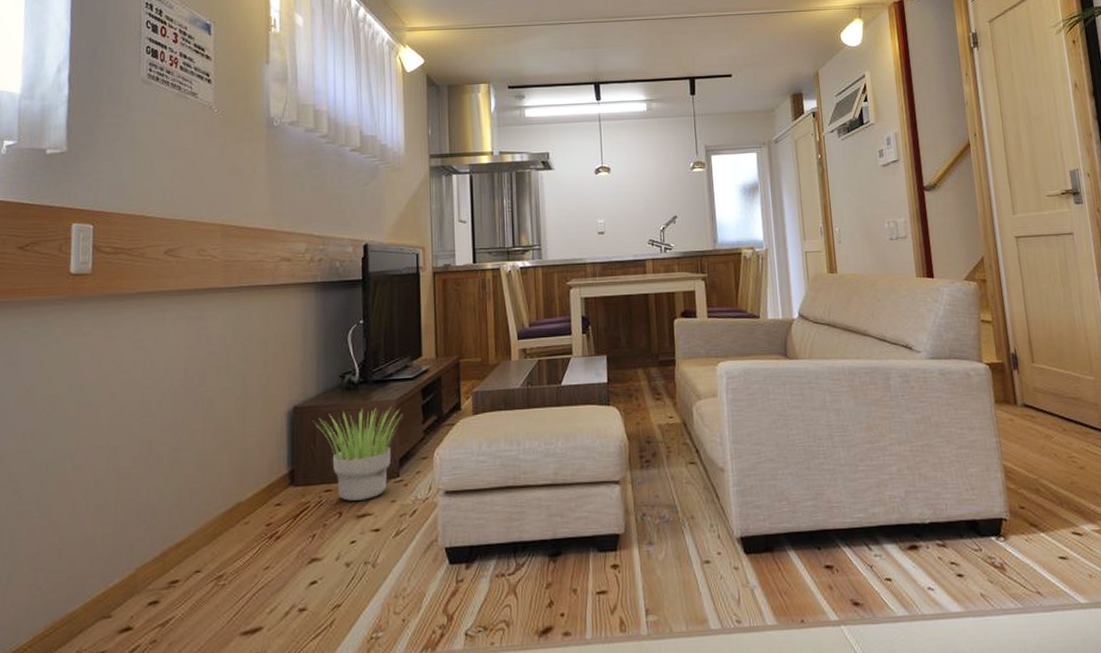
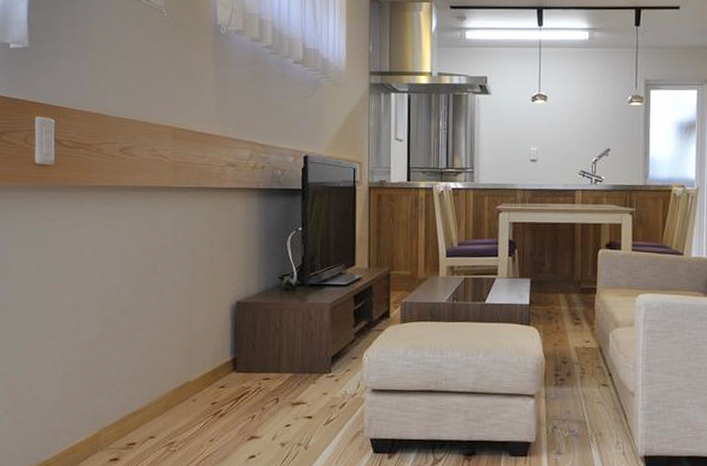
potted plant: present [316,408,403,501] -> none [256,309,336,390]

